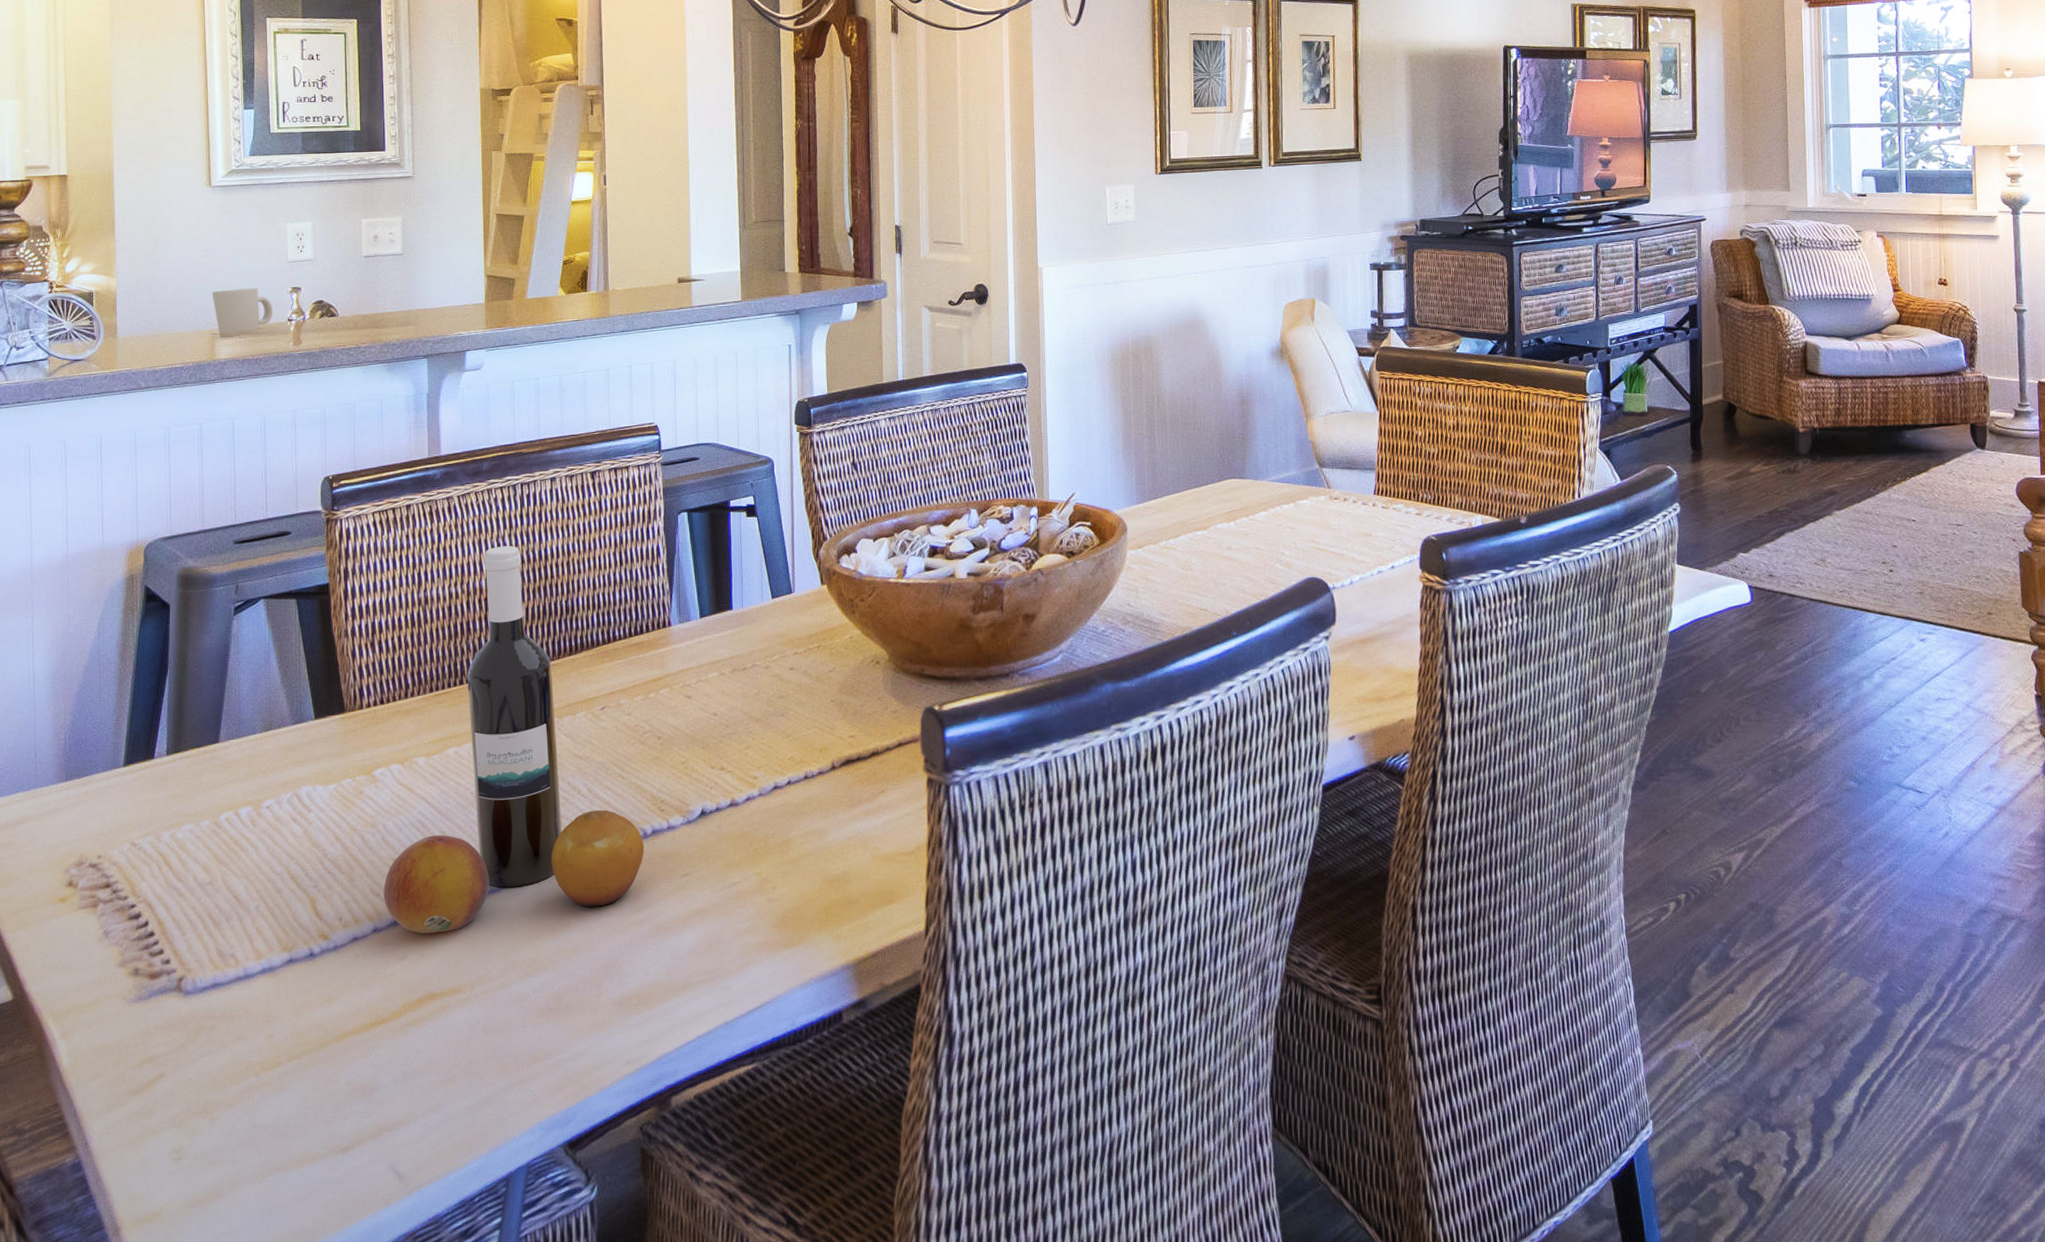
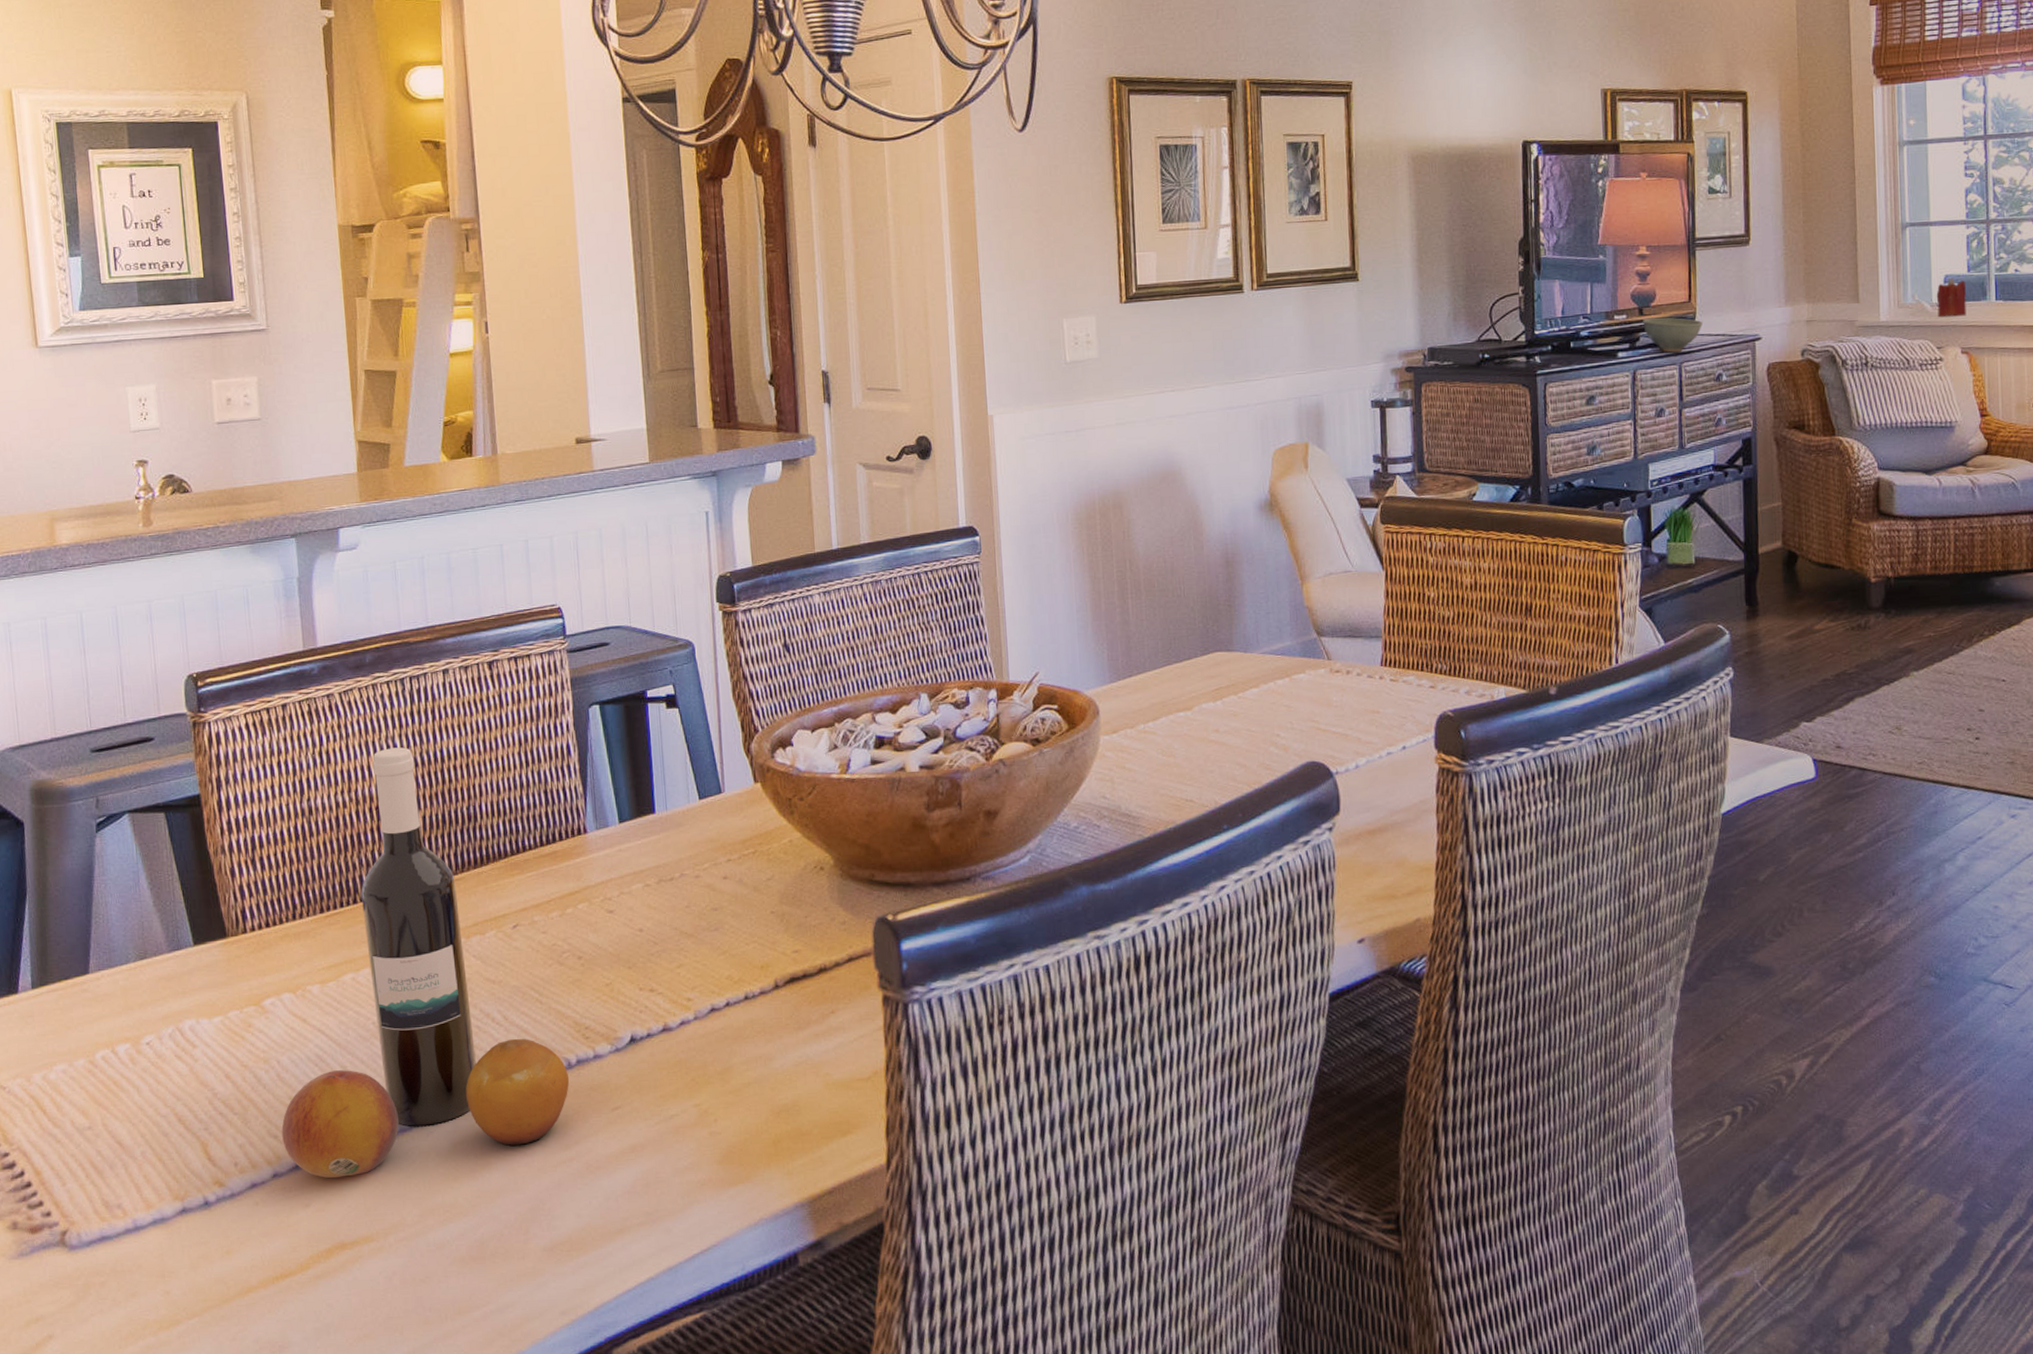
mug: present [212,287,273,340] -> none [47,461,118,522]
bowl: none [1604,199,1657,229] -> present [1642,317,1704,353]
candle: none [1855,172,1881,206] -> present [1936,278,1966,318]

